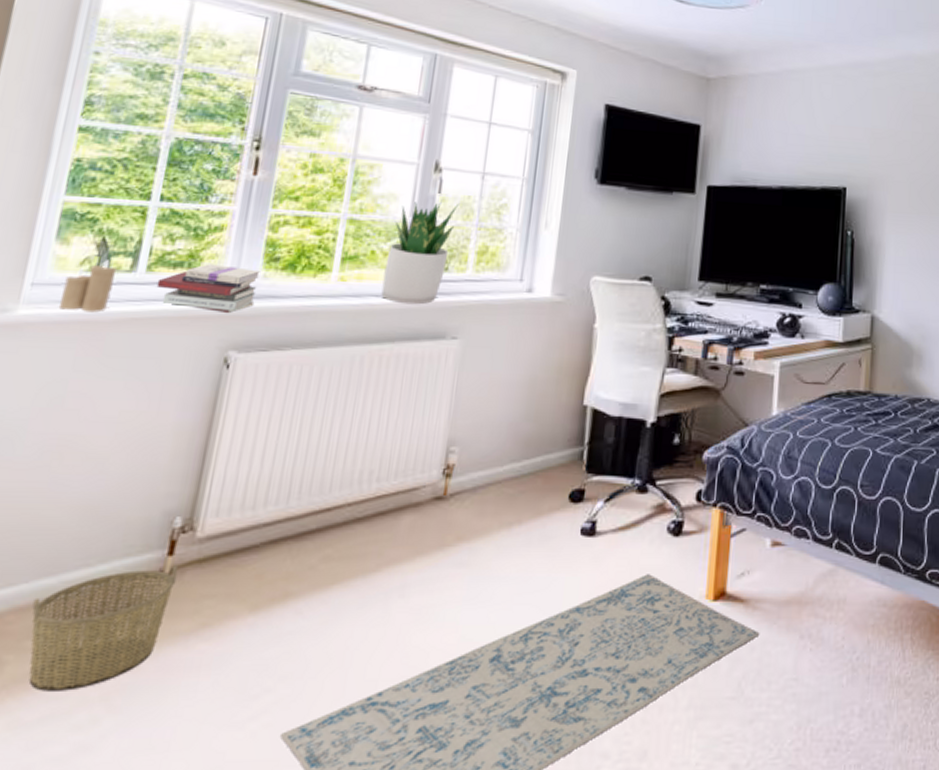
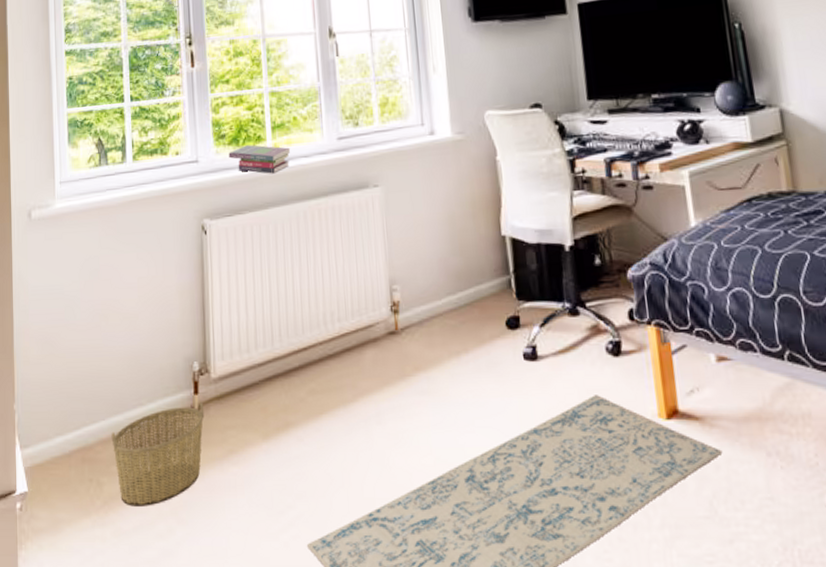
candle: present [58,260,118,313] -> none [80,156,113,200]
books: present [156,264,260,314] -> none [142,147,214,188]
books: none [279,273,361,310] -> present [229,145,291,174]
planter: present [381,201,460,305] -> none [306,62,356,161]

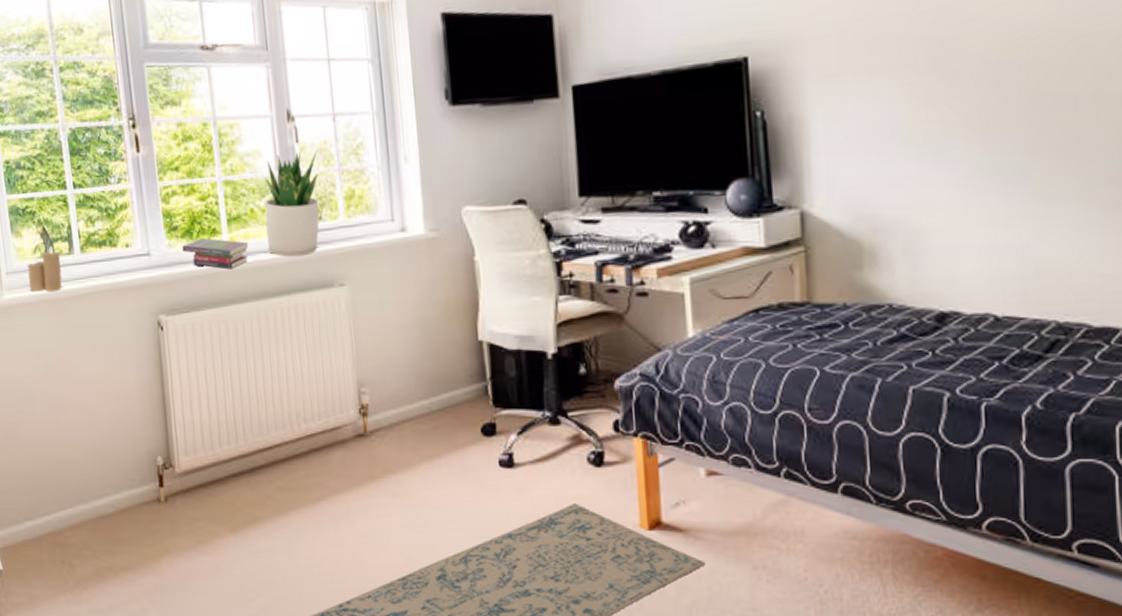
candle: none [80,156,113,200] -> present [27,246,62,292]
basket: present [111,402,205,507] -> none [79,495,171,588]
planter: none [306,62,356,161] -> present [264,150,319,257]

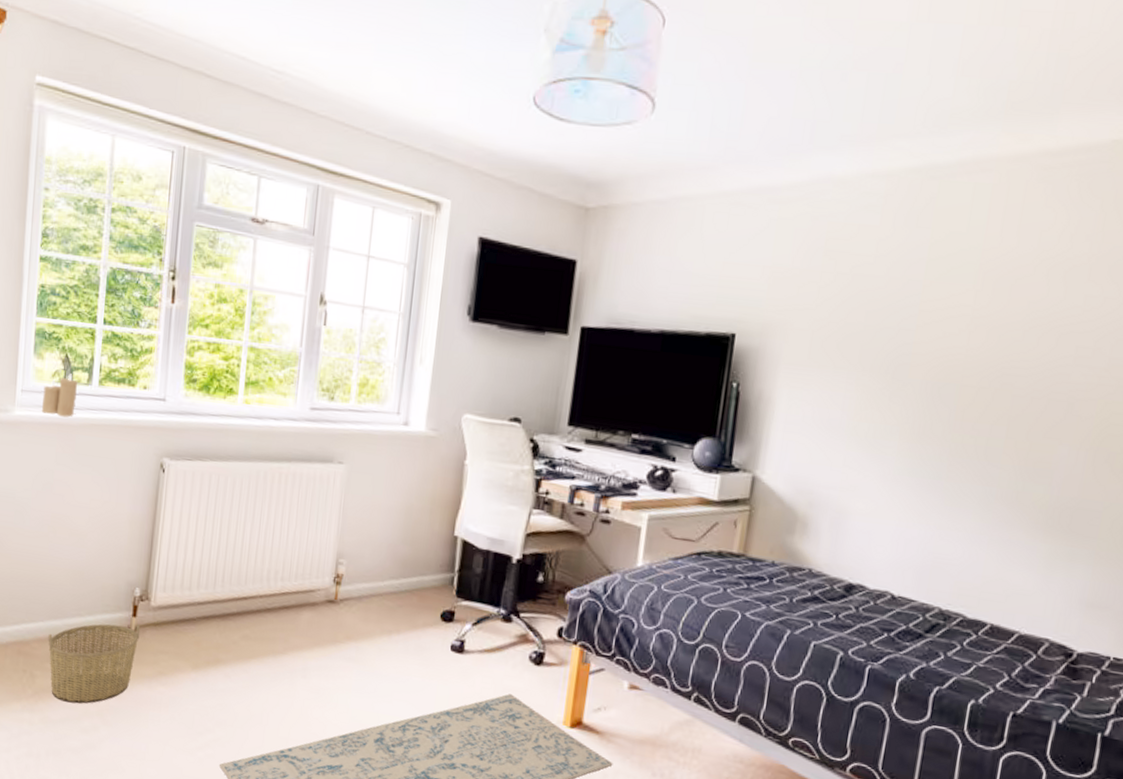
basket: none [79,495,171,588] -> present [48,624,141,704]
books: present [182,238,249,270] -> none [197,395,261,429]
planter: present [264,150,319,257] -> none [278,333,343,430]

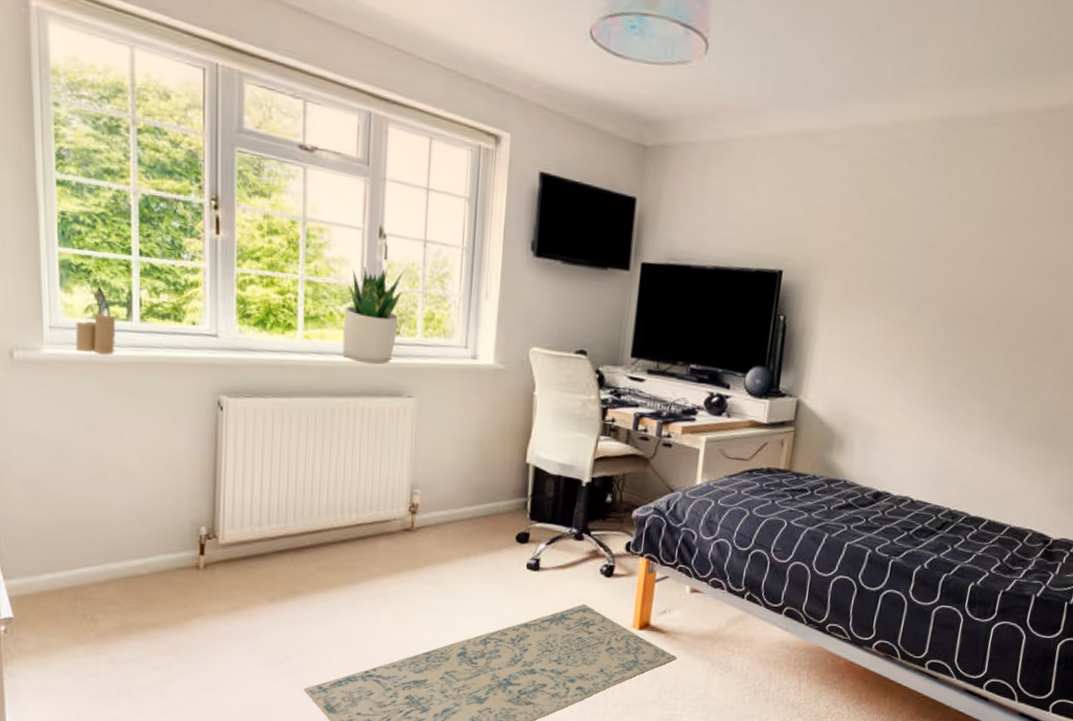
basket: present [48,624,141,704] -> none [108,563,210,644]
planter: none [278,333,343,430] -> present [342,267,405,365]

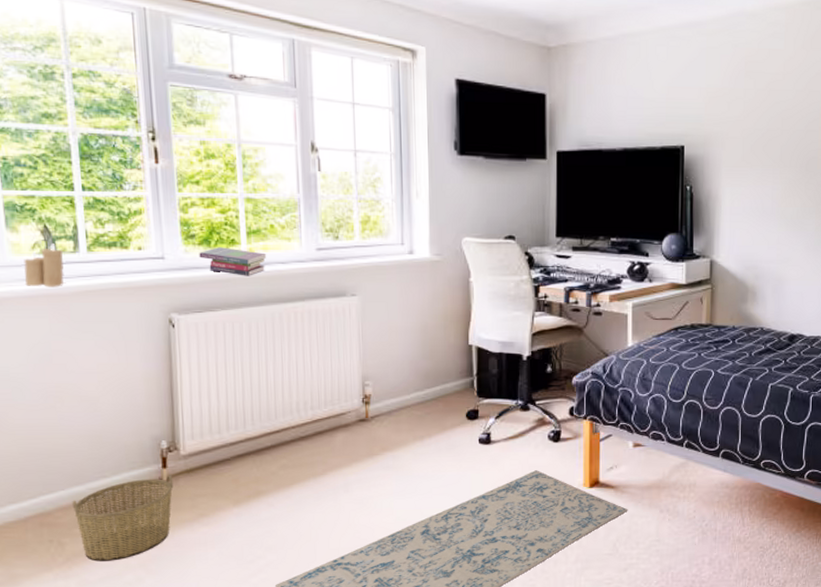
basket: none [108,563,210,644] -> present [72,475,174,562]
books: none [253,330,324,365] -> present [199,247,267,276]
planter: present [342,267,405,365] -> none [284,178,339,269]

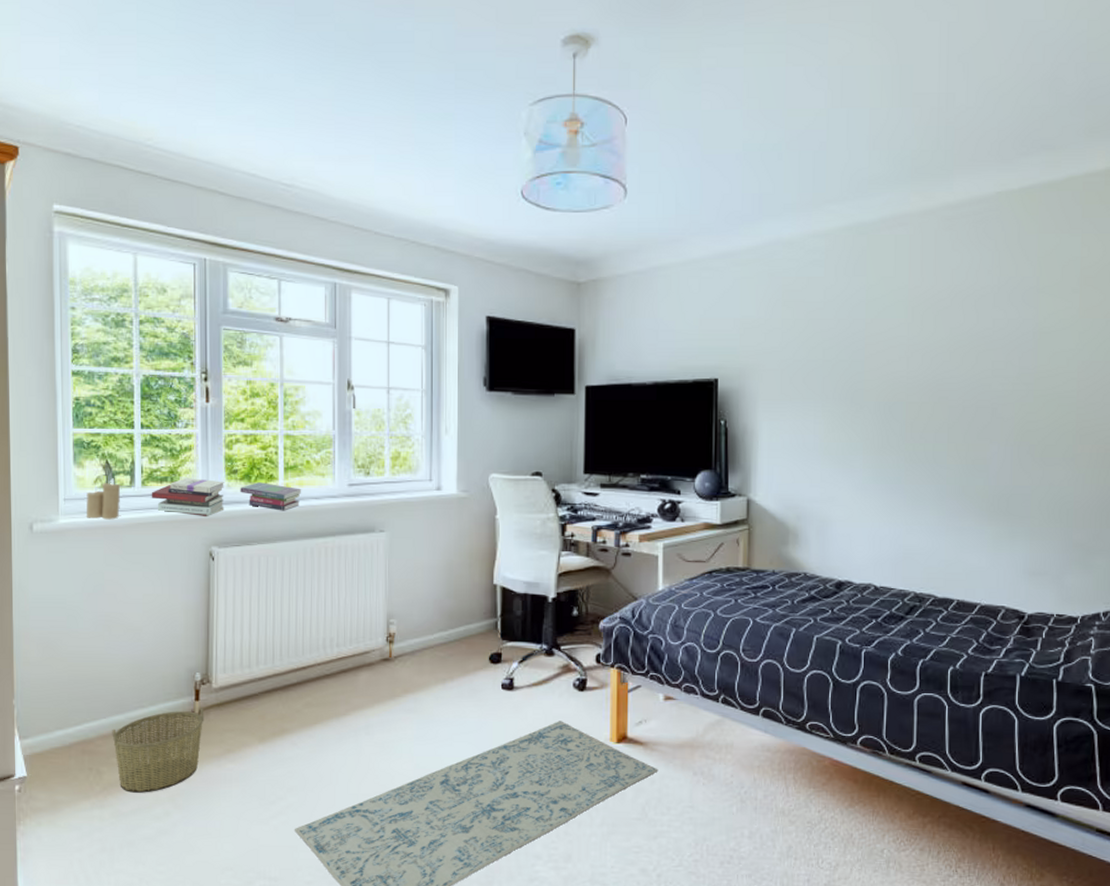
books: none [99,243,183,284] -> present [151,478,224,518]

